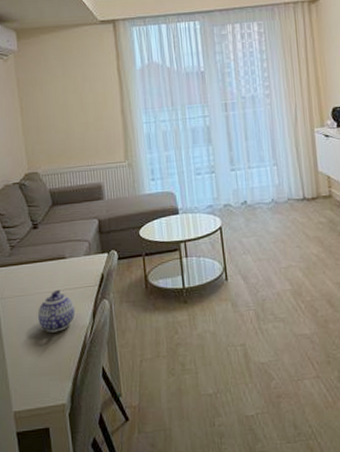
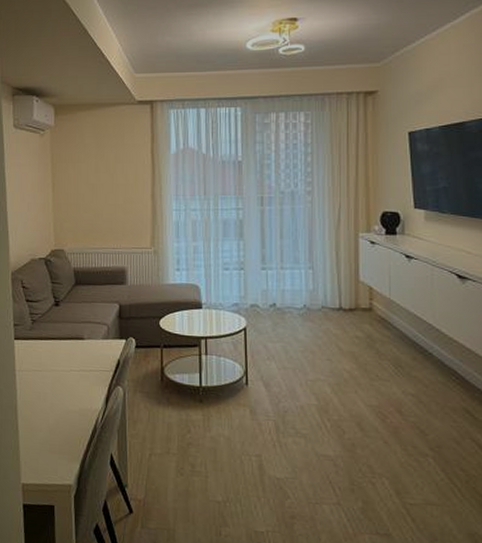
teapot: present [38,289,75,333] -> none [53,369,89,412]

